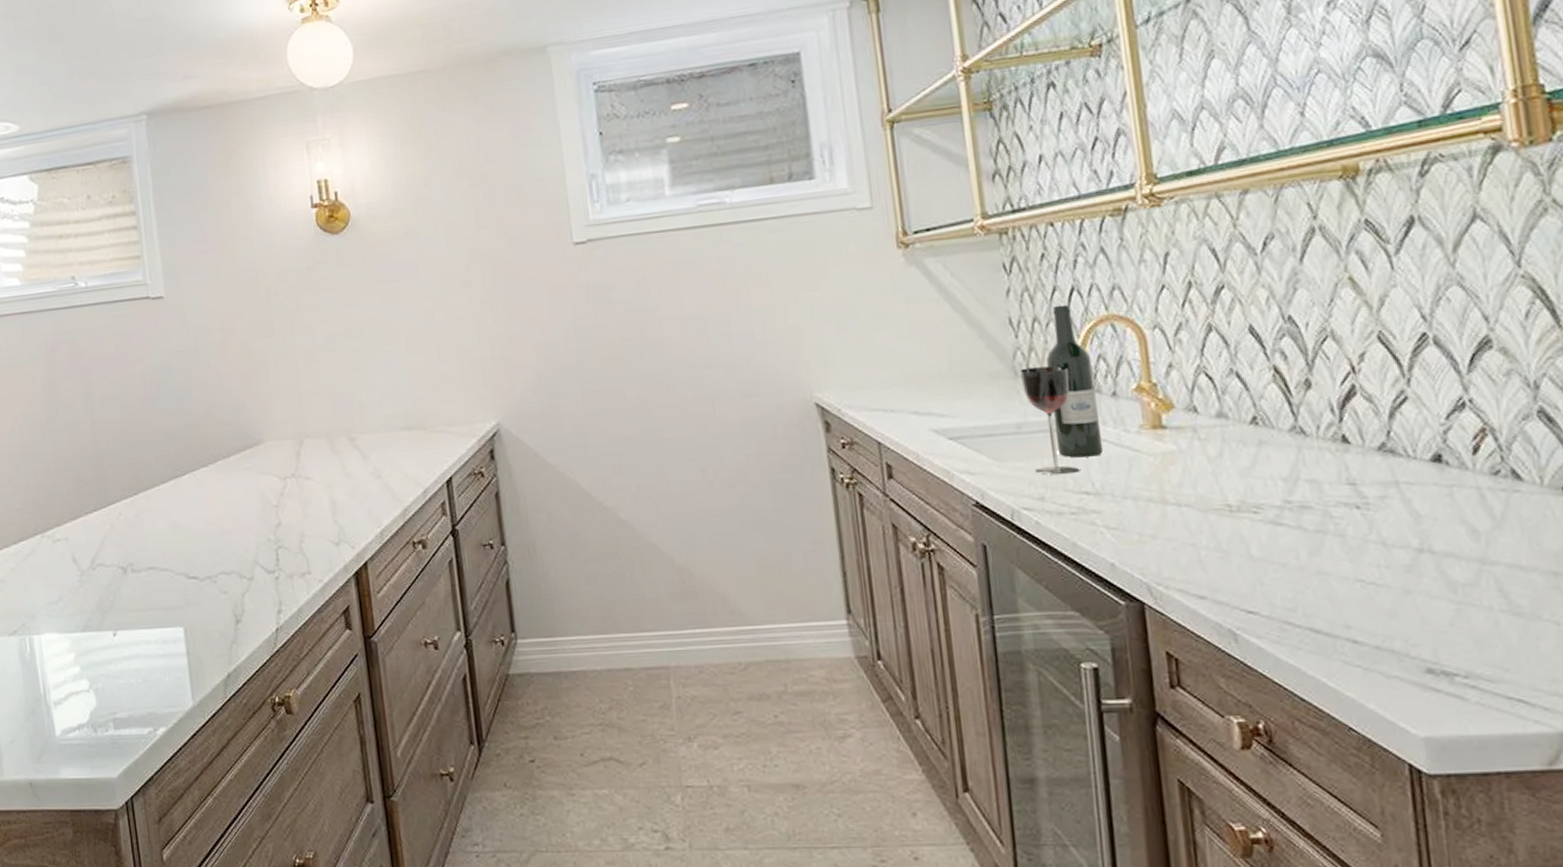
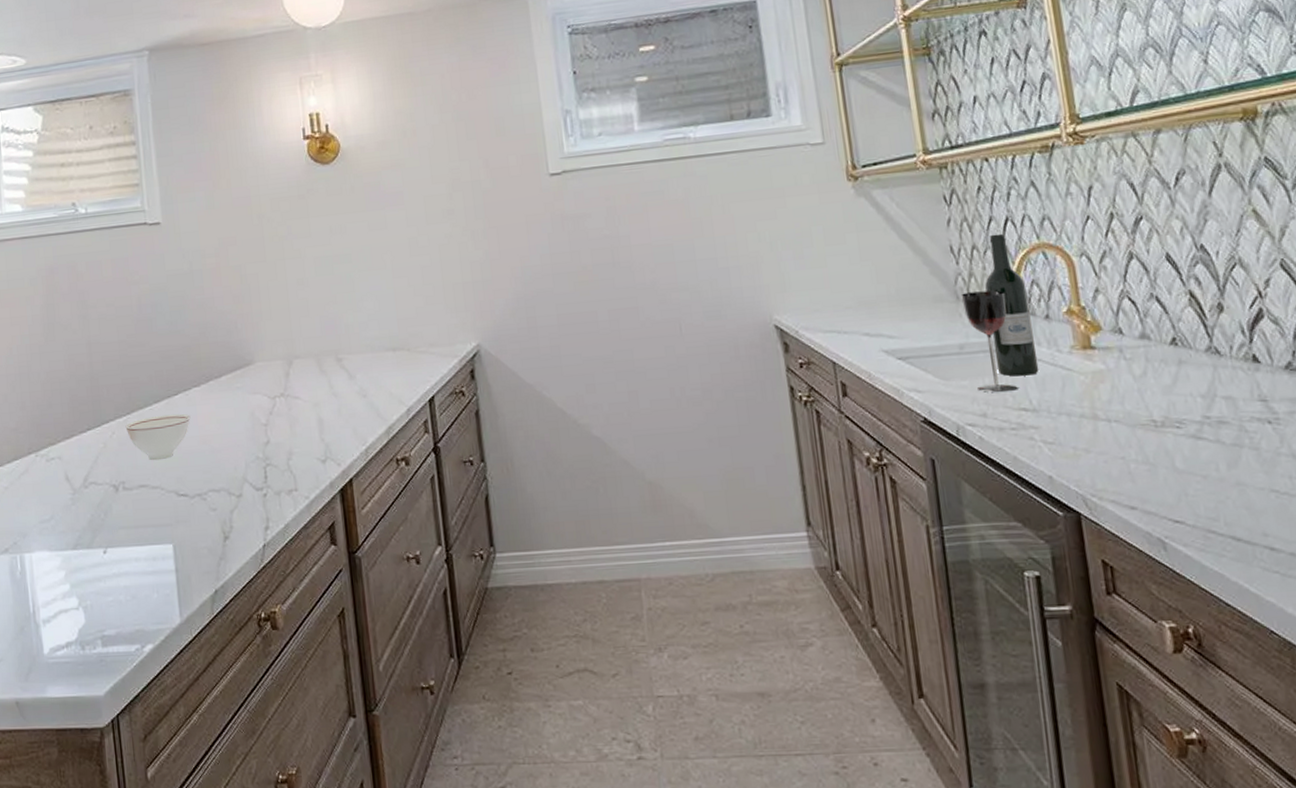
bowl: none [132,494,199,543] -> present [125,413,191,461]

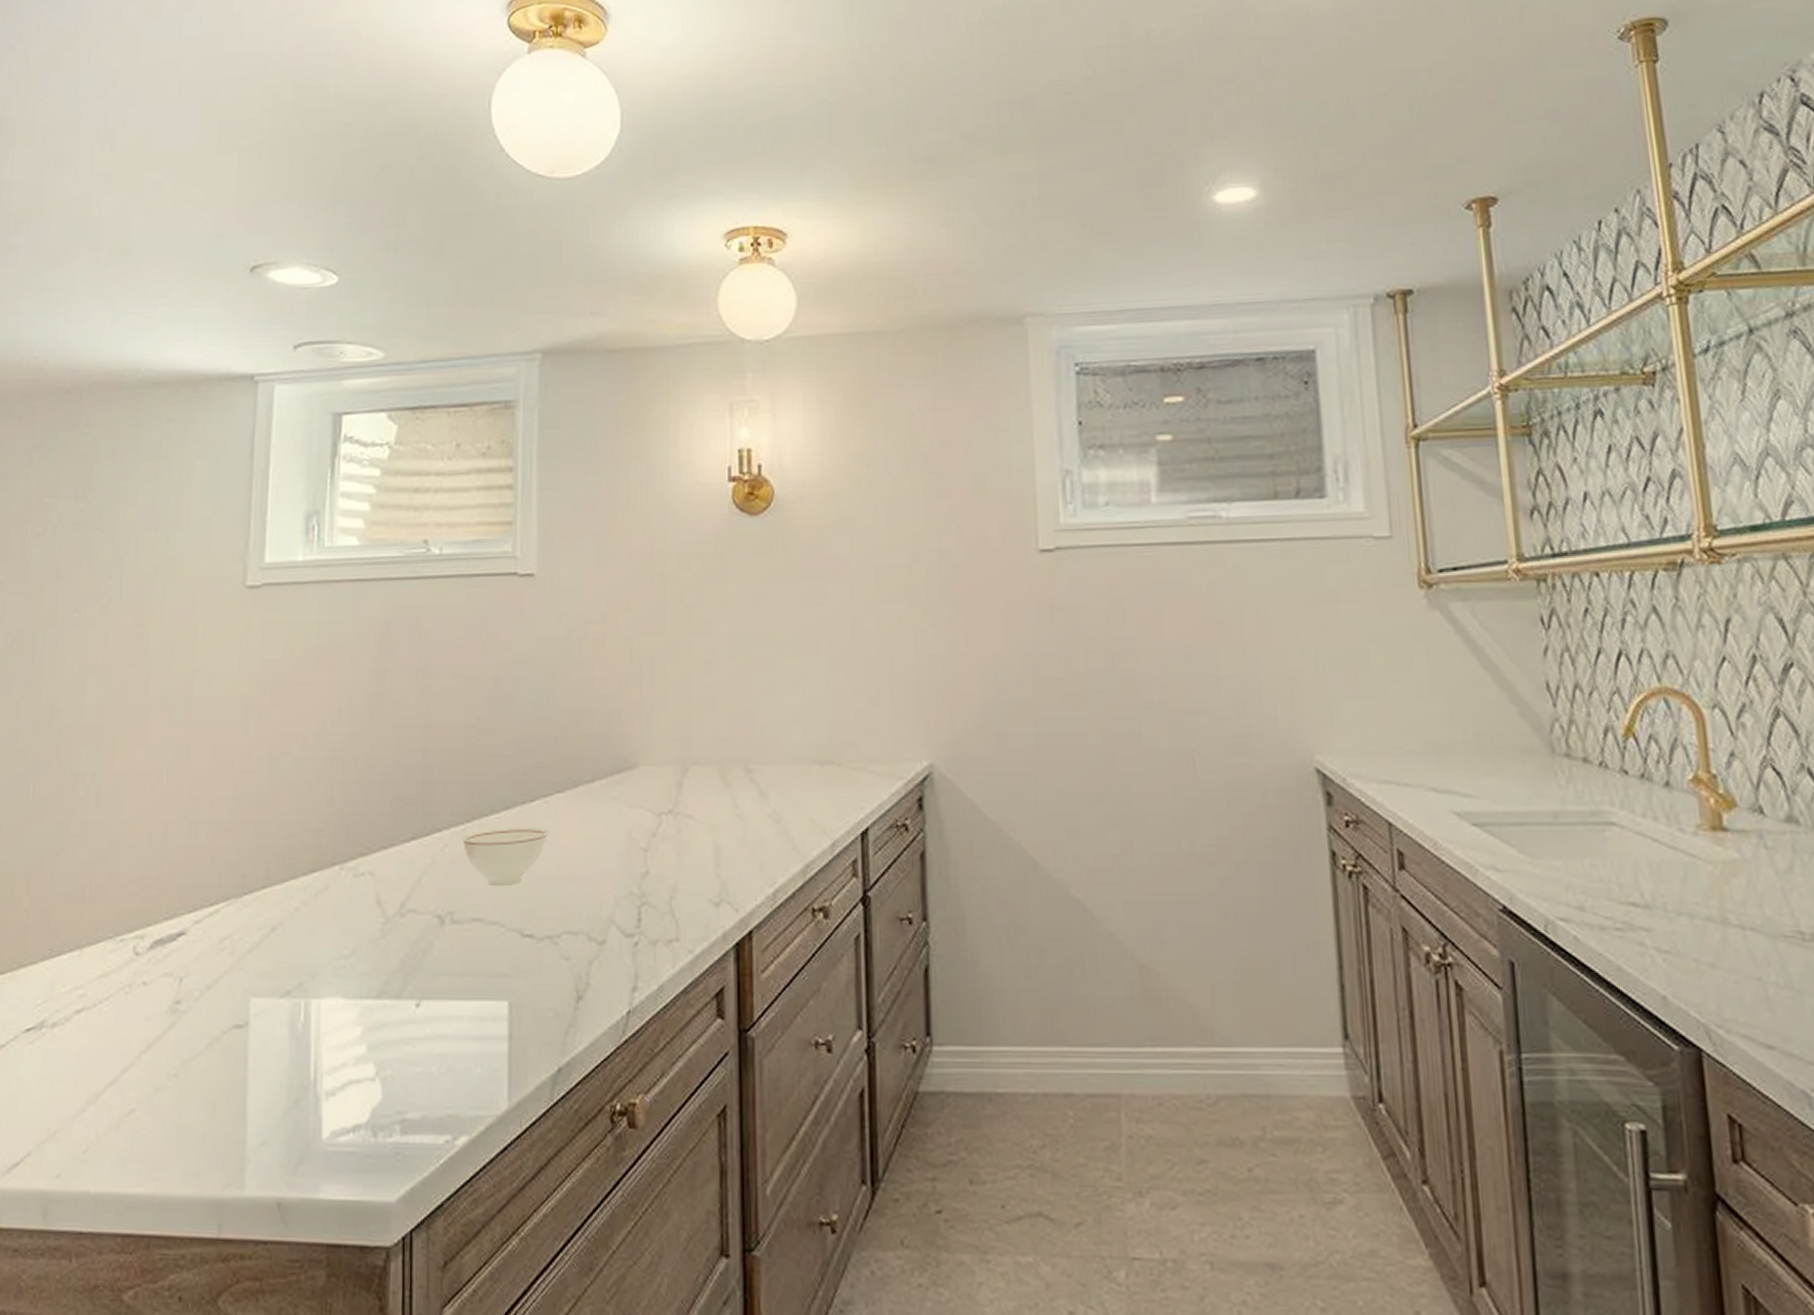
wineglass: present [961,290,1018,393] -> none [1557,744,1627,880]
wine bottle: present [985,233,1039,377] -> none [1589,671,1655,860]

